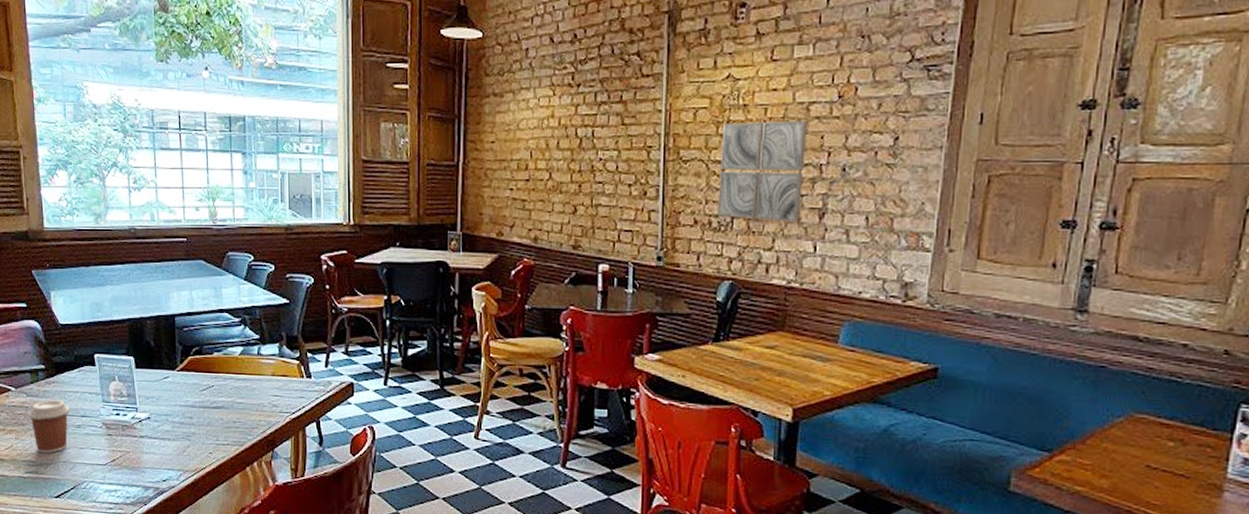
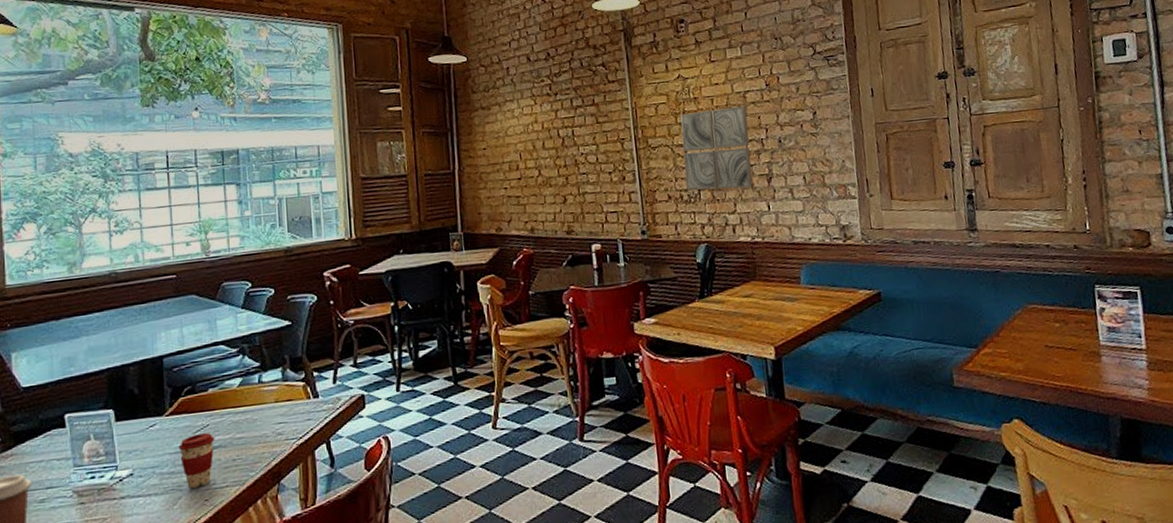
coffee cup: none [187,392,219,440] -> present [178,432,215,488]

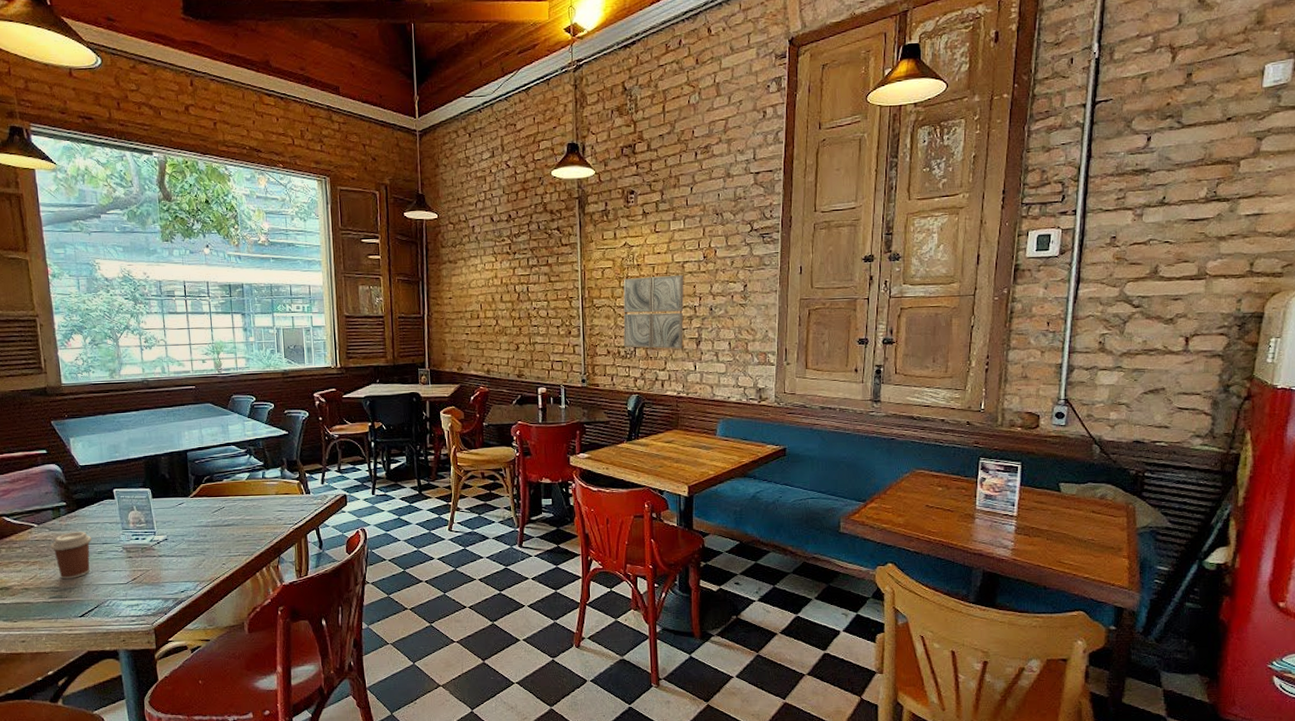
coffee cup: present [178,432,215,488] -> none [201,513,230,554]

